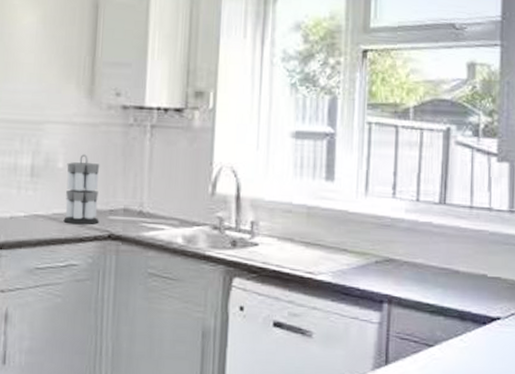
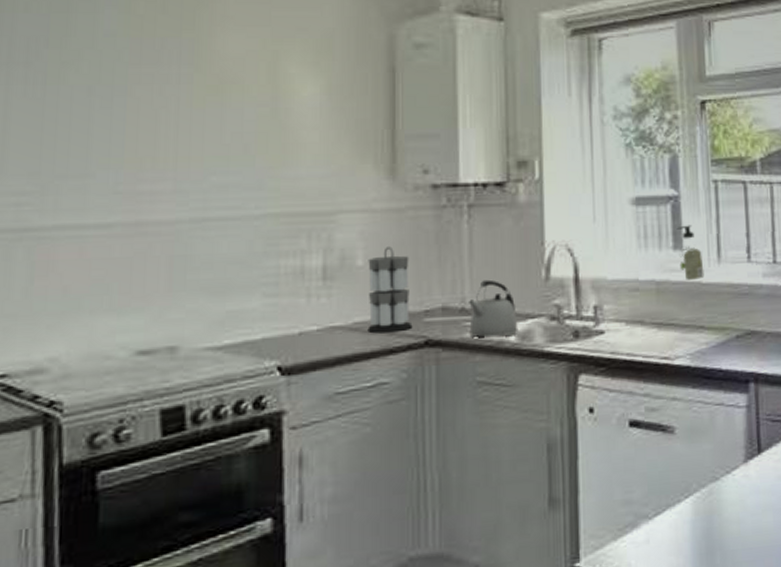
kettle: none [144,189,186,239] -> present [469,279,518,337]
soap dispenser: none [330,160,352,209] -> present [676,225,704,280]

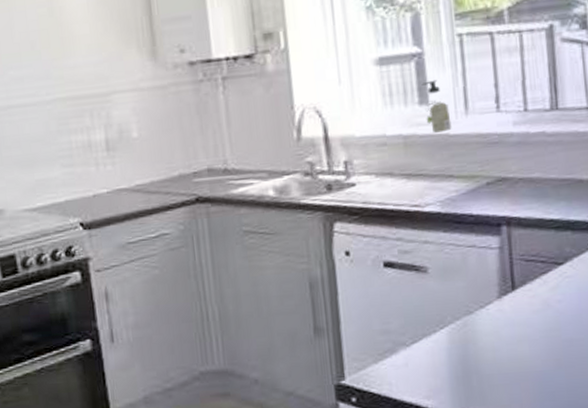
spice rack: present [367,246,413,334] -> none [141,119,184,194]
kettle: present [469,279,518,337] -> none [230,143,276,194]

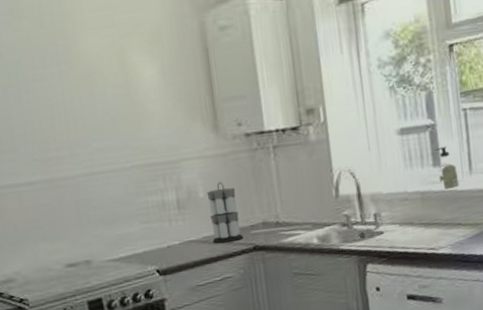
spice rack: none [141,119,184,194] -> present [207,182,244,244]

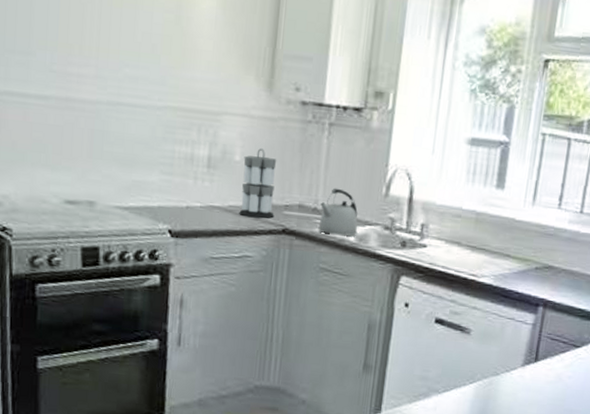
kettle: none [281,200,319,242] -> present [318,188,358,237]
soap dispenser: present [435,146,459,189] -> none [498,168,520,216]

